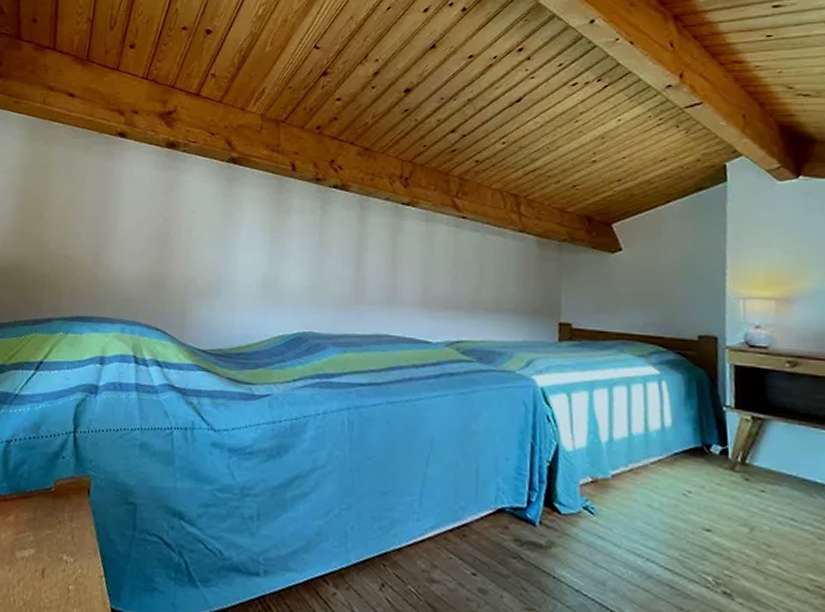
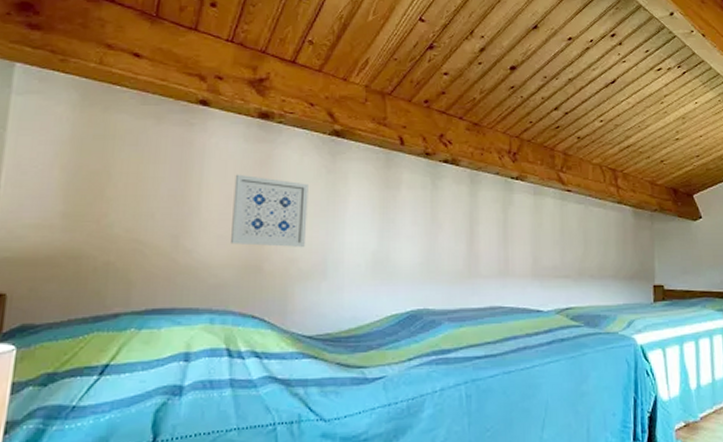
wall art: none [140,198,207,267] -> present [231,174,308,247]

